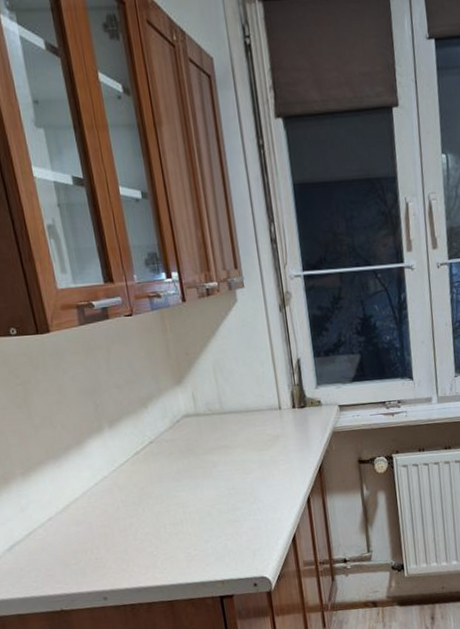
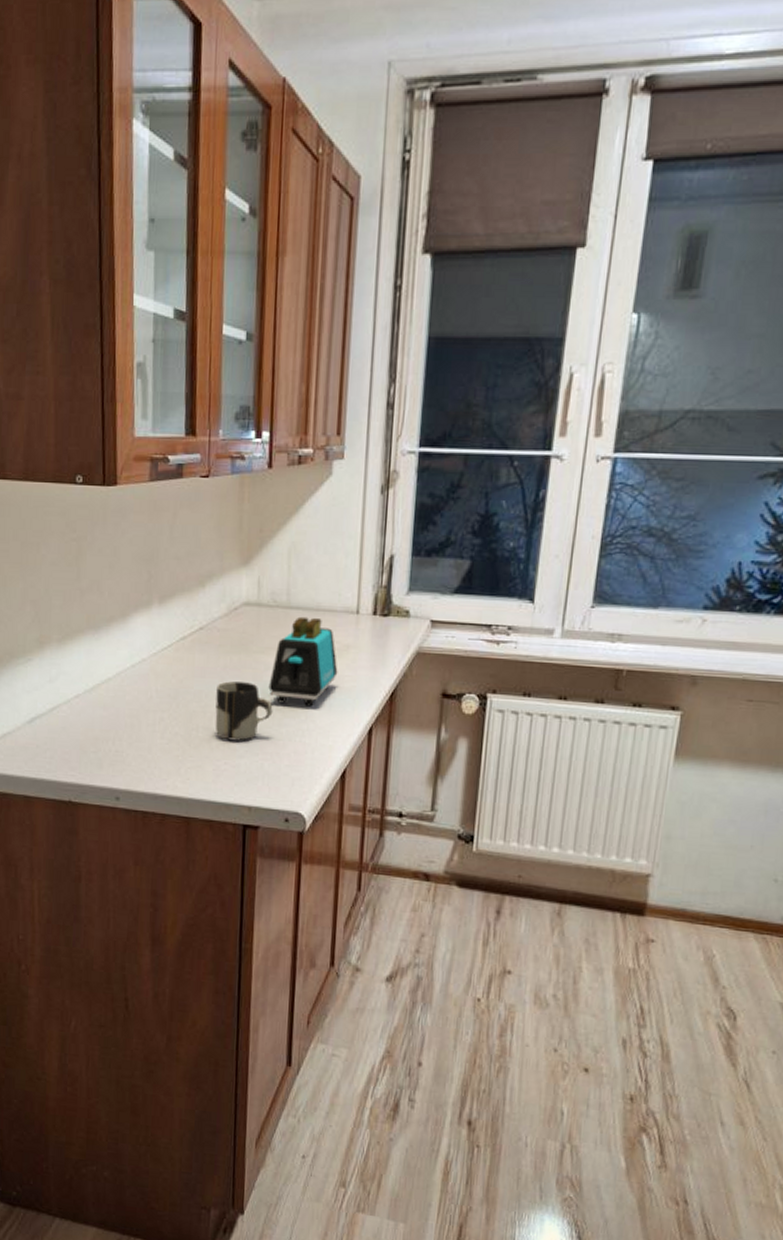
cup: none [174,479,227,531] -> present [215,681,273,742]
toaster: none [218,418,274,492] -> present [268,616,338,707]

